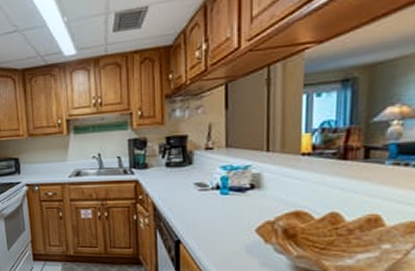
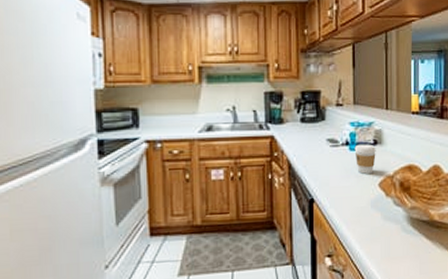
coffee cup: none [226,188,253,219] -> present [354,144,376,174]

